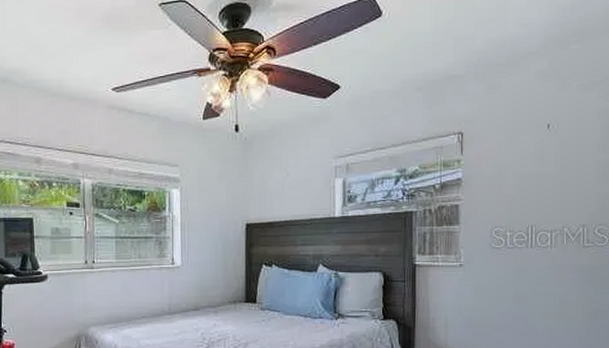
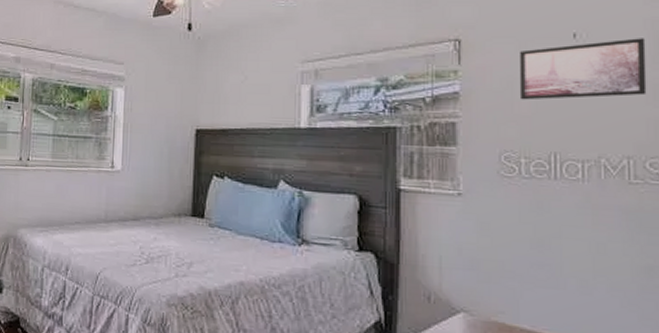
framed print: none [506,127,599,183] -> present [519,38,647,100]

